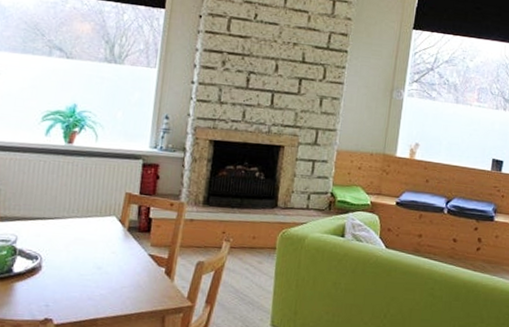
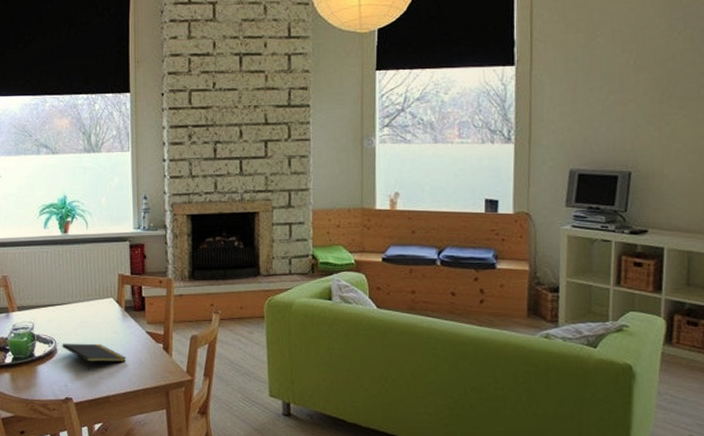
notepad: none [48,259,123,291] -> present [62,343,127,371]

